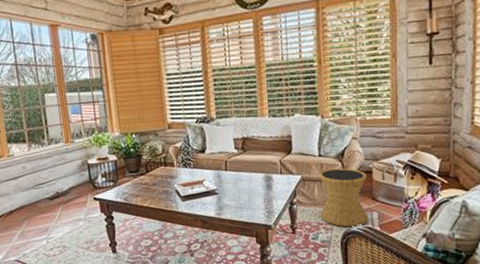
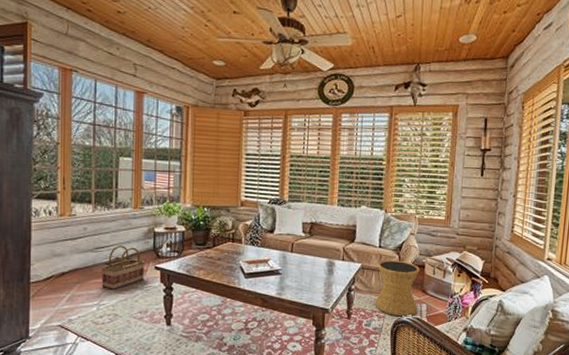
basket: none [44,180,85,223] -> present [101,245,146,290]

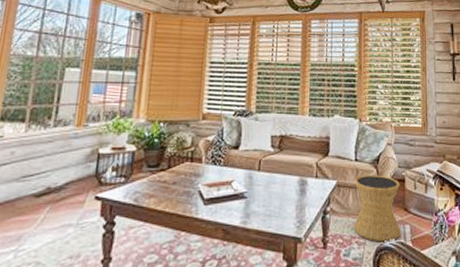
basket: present [101,245,146,290] -> none [23,172,84,229]

